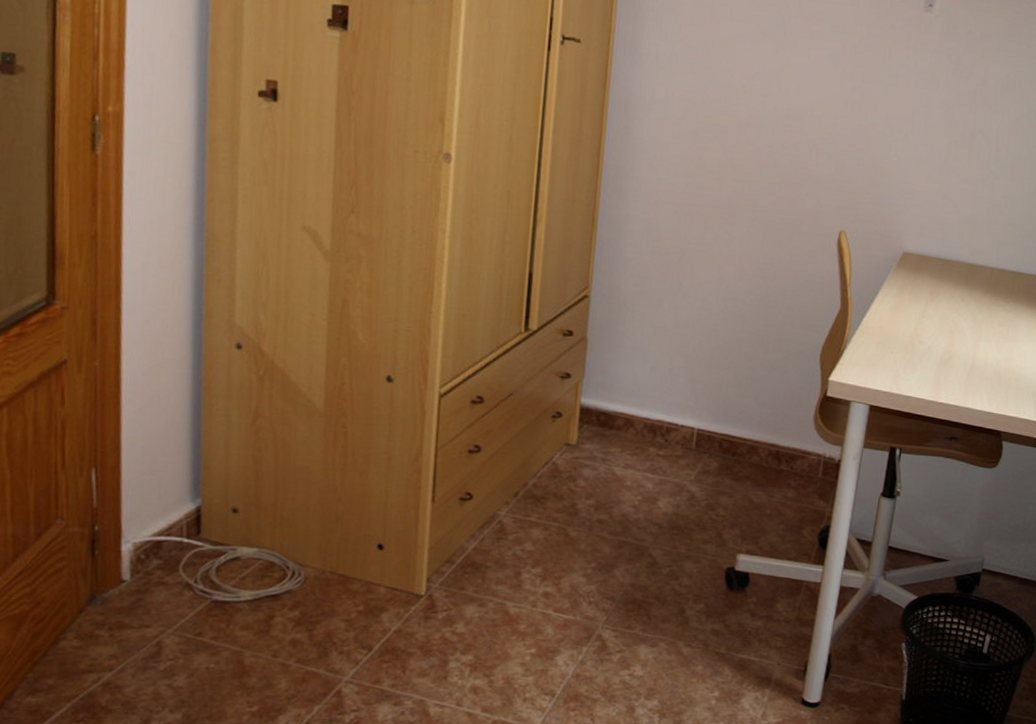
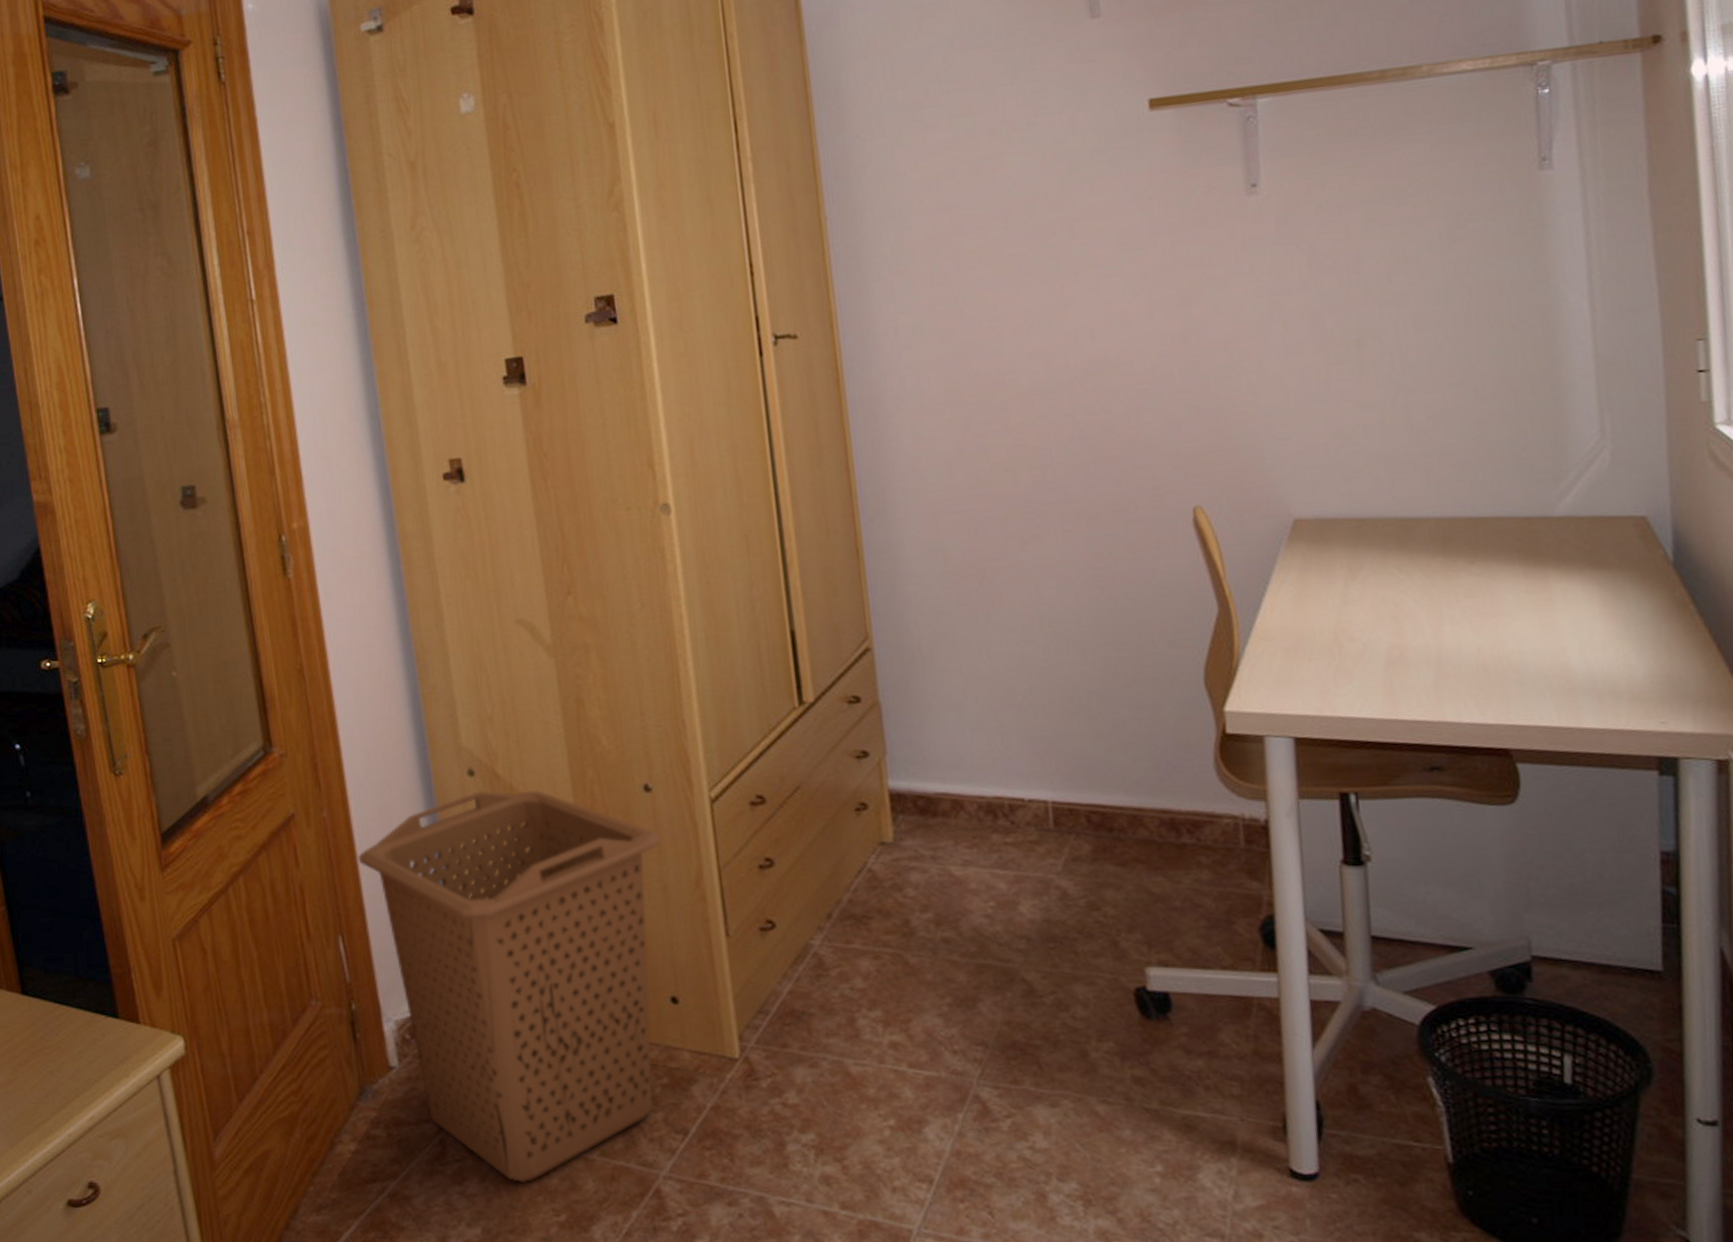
laundry basket: none [122,362,394,681] -> present [358,790,661,1184]

